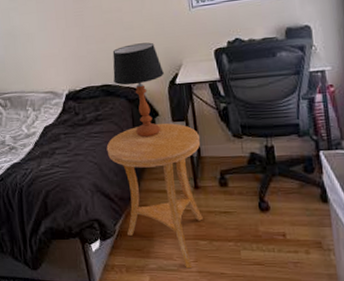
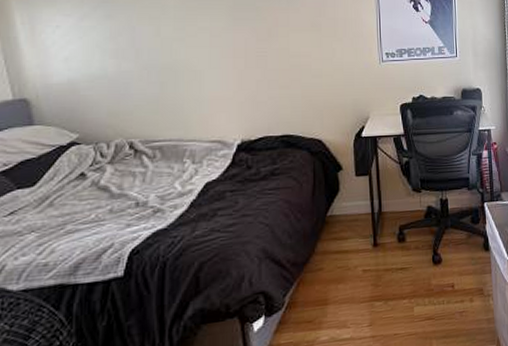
side table: present [106,123,203,269] -> none [281,177,381,335]
table lamp: present [112,42,164,138] -> none [296,92,350,194]

